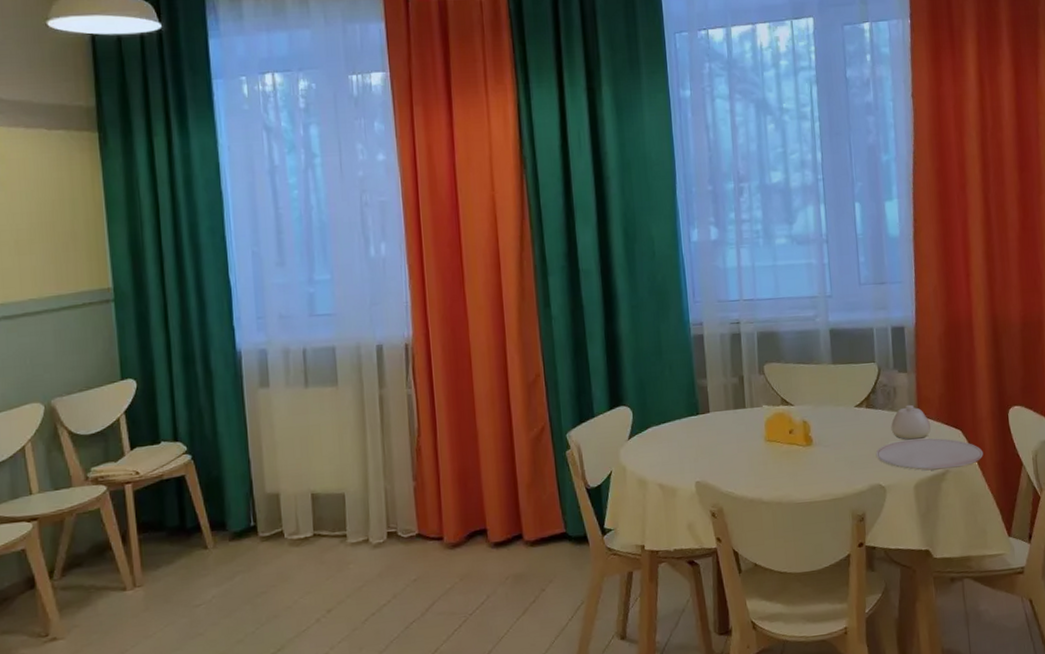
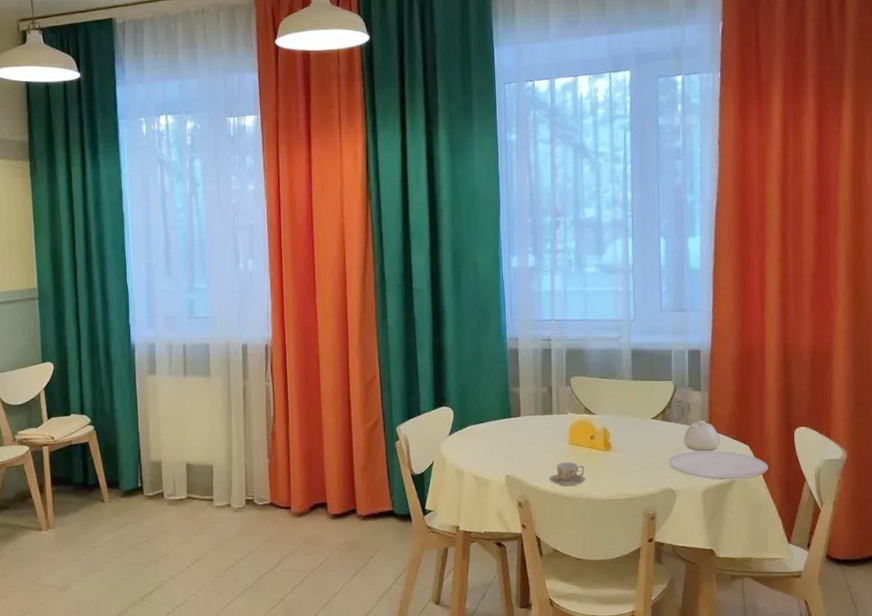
teacup: none [745,461,786,491] -> present [549,462,586,487]

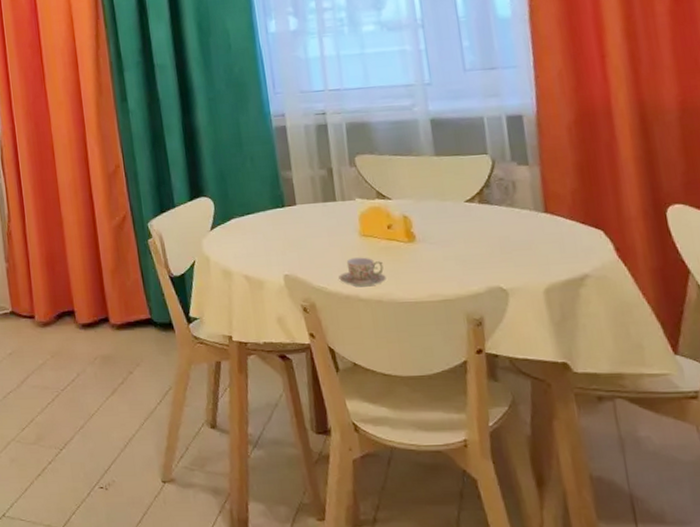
plate: present [668,450,768,480] -> none [493,238,635,275]
sugar bowl: present [683,419,720,451] -> none [510,200,563,239]

